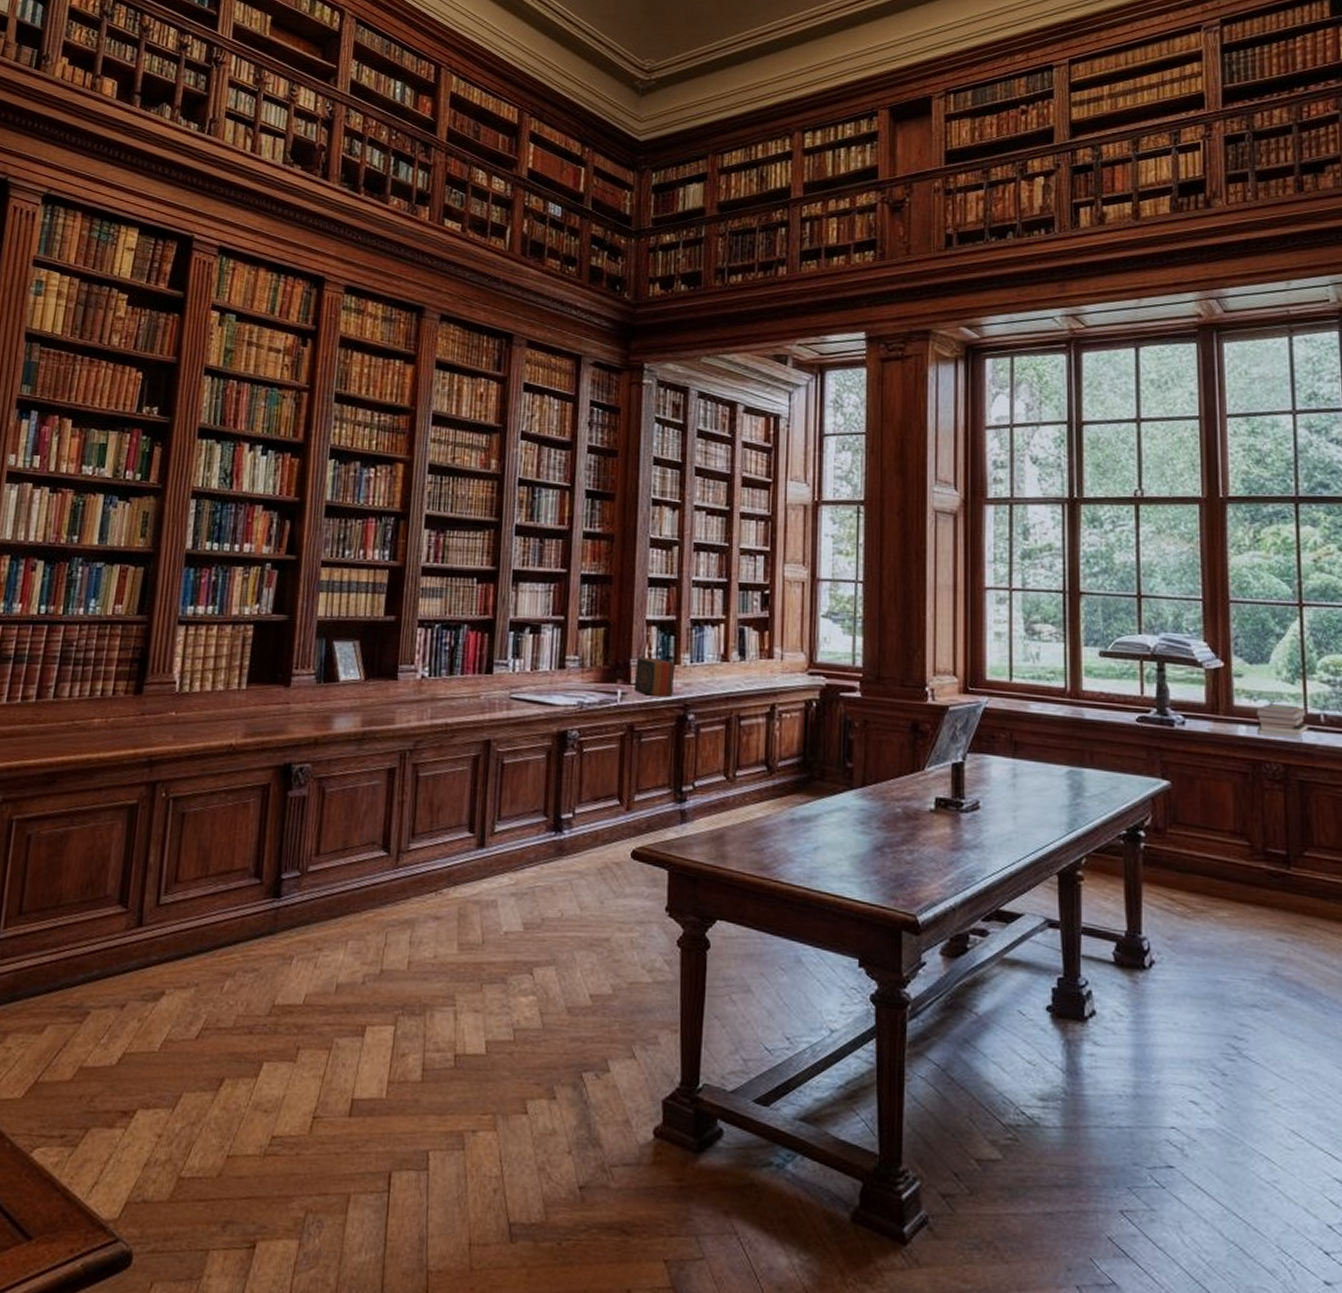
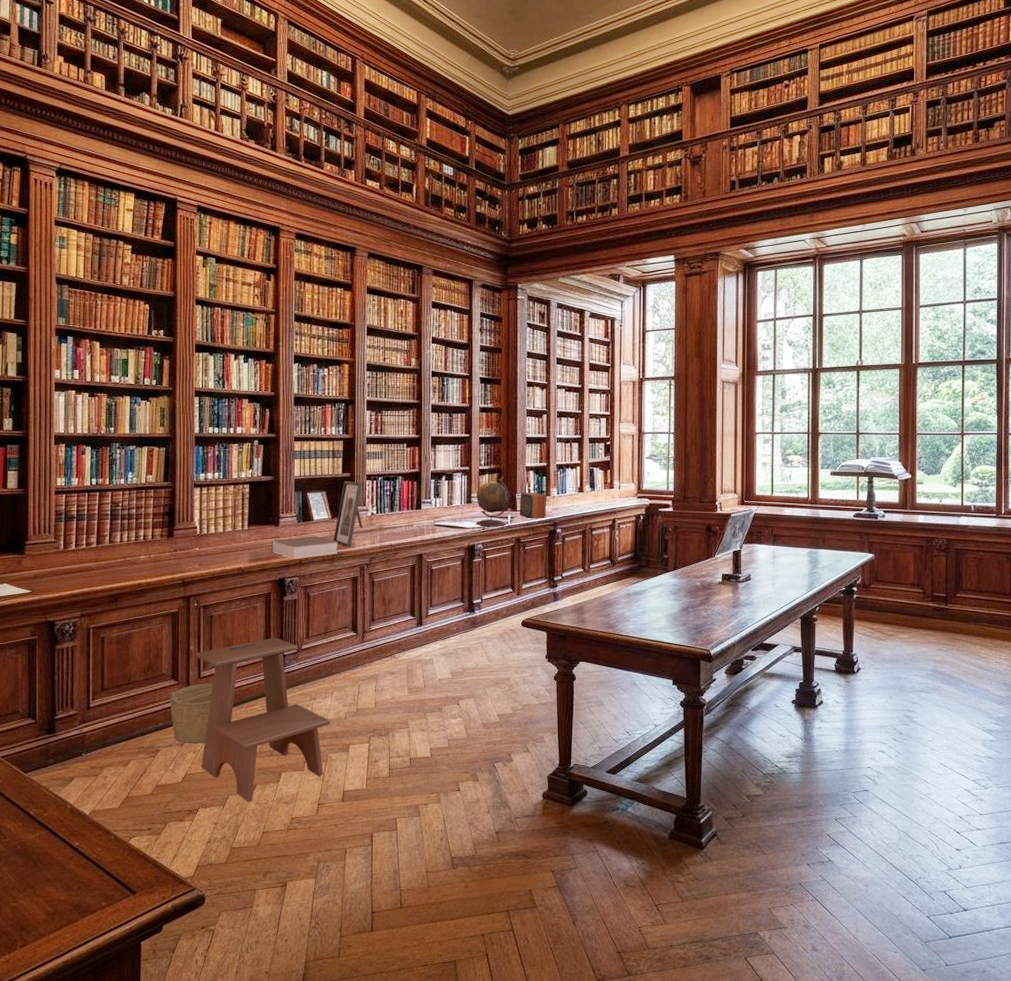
basket: none [111,914,205,1007] -> present [169,683,234,743]
step stool: none [146,851,342,1104] -> present [195,638,331,801]
book: none [276,704,371,737] -> present [271,536,338,559]
picture frame: none [364,626,412,725] -> present [333,480,363,548]
globe: none [569,632,621,707] -> present [475,476,510,527]
books: present [1255,704,1309,739] -> none [930,500,963,522]

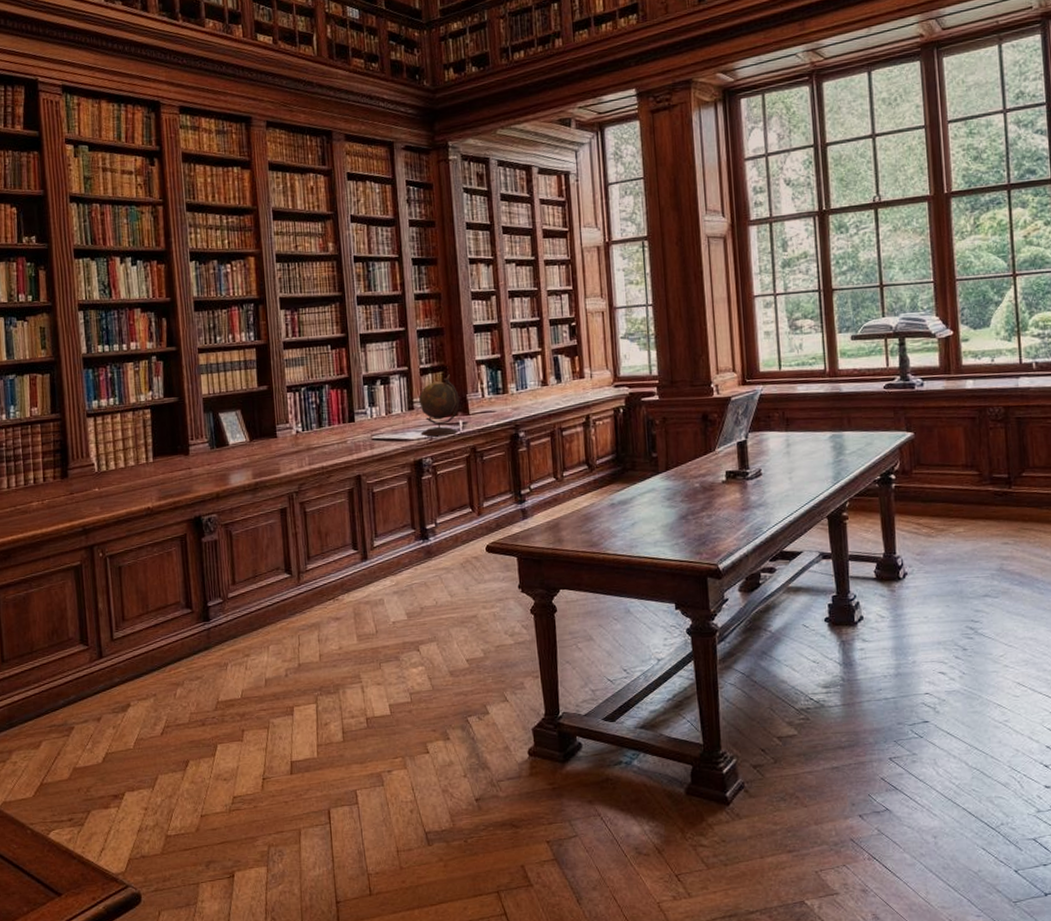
basket: present [169,683,234,743] -> none [79,645,155,718]
step stool: present [195,638,331,801] -> none [105,587,270,780]
book: present [271,536,338,559] -> none [182,463,261,493]
picture frame: present [333,480,363,548] -> none [253,395,288,475]
decorative box: present [519,492,547,519] -> none [471,390,505,423]

